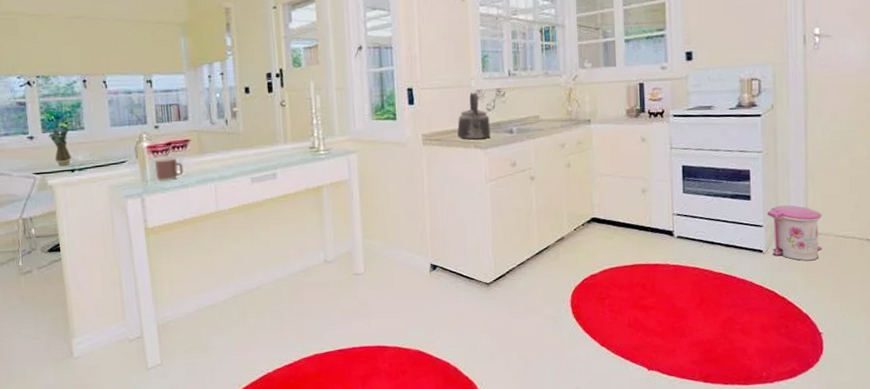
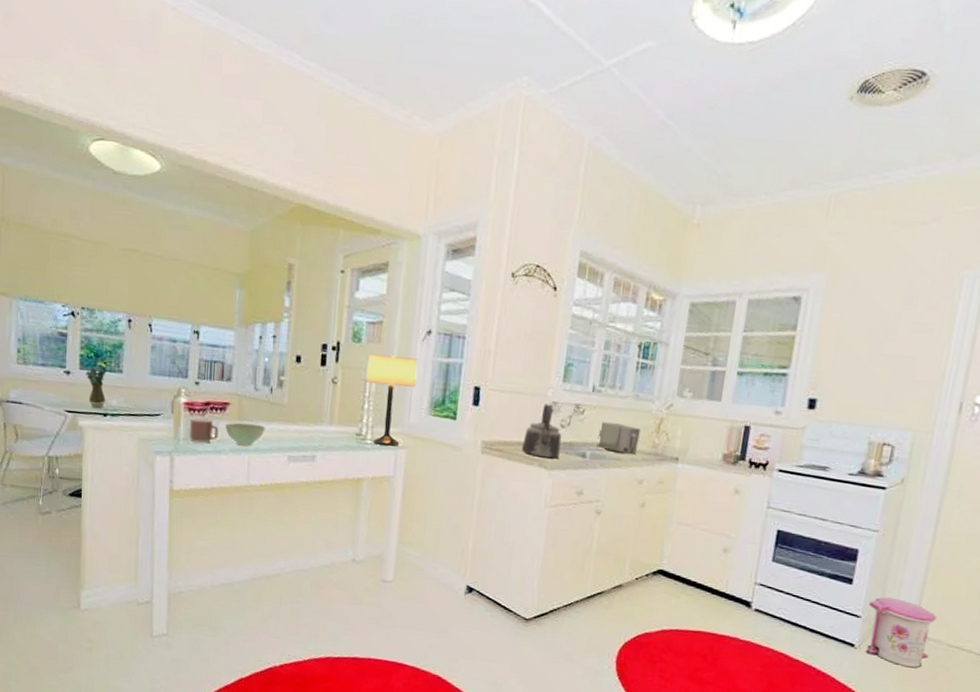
bowl: none [187,154,227,177] -> present [224,422,266,447]
table lamp: none [310,73,356,154] -> present [366,354,418,446]
toaster: none [520,98,555,125] -> present [596,421,641,454]

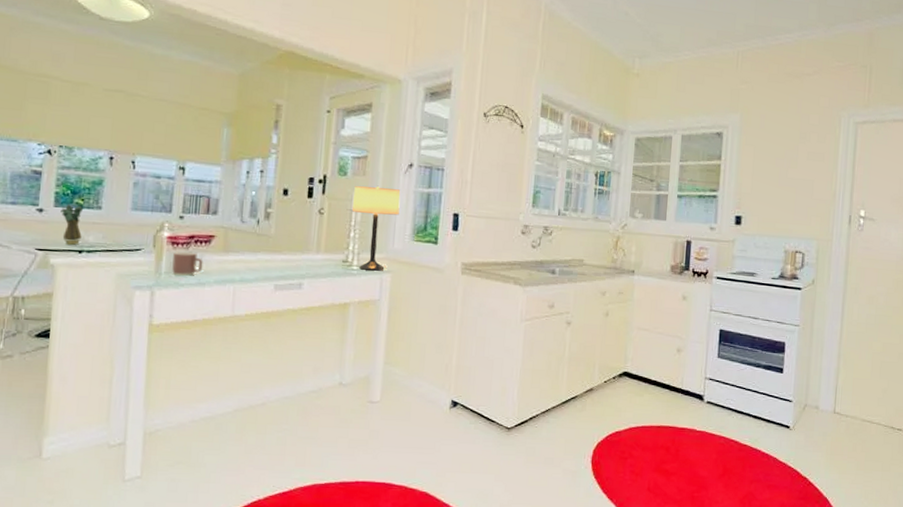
bowl: present [224,422,266,447] -> none [209,254,252,278]
kettle: present [522,403,562,459] -> none [498,227,534,276]
toaster: present [596,421,641,454] -> none [564,240,601,269]
trash can: present [865,597,937,669] -> none [797,382,851,443]

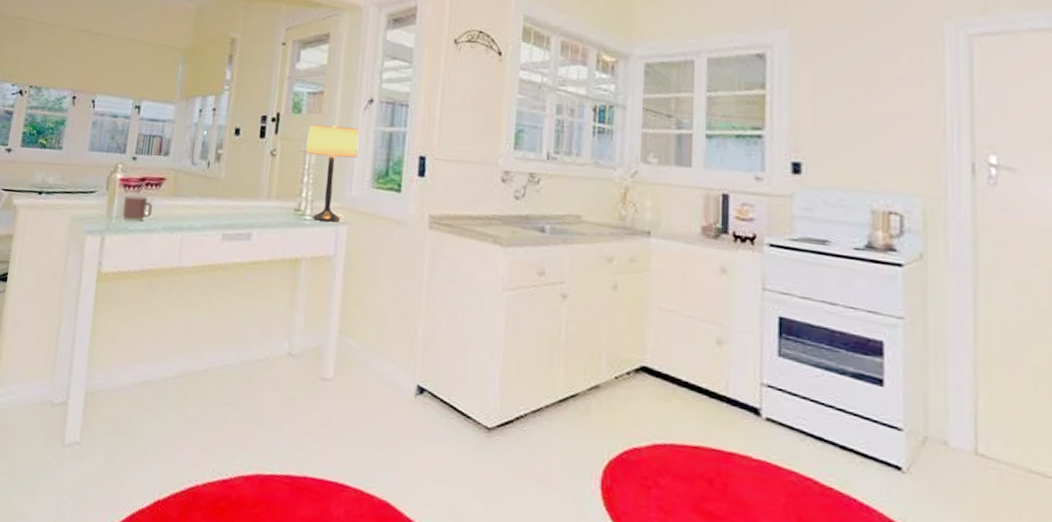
vase: present [60,204,84,245] -> none [25,144,47,186]

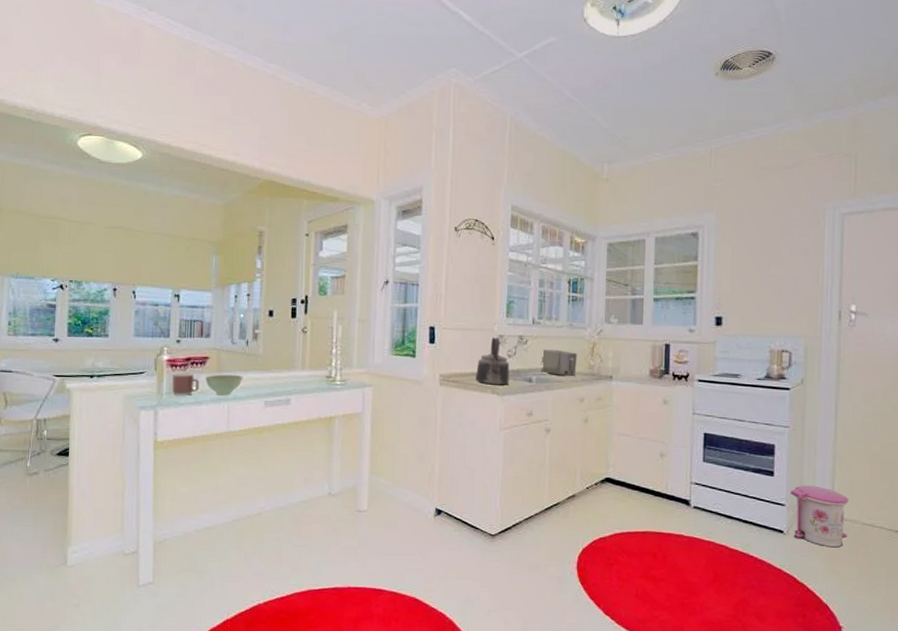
bowl: none [158,199,201,225] -> present [204,374,243,396]
table lamp: present [305,125,360,222] -> none [332,304,378,385]
kettle: none [473,173,517,234] -> present [476,337,510,385]
toaster: none [556,191,604,228] -> present [541,349,577,377]
trash can: none [909,403,1004,503] -> present [790,485,849,548]

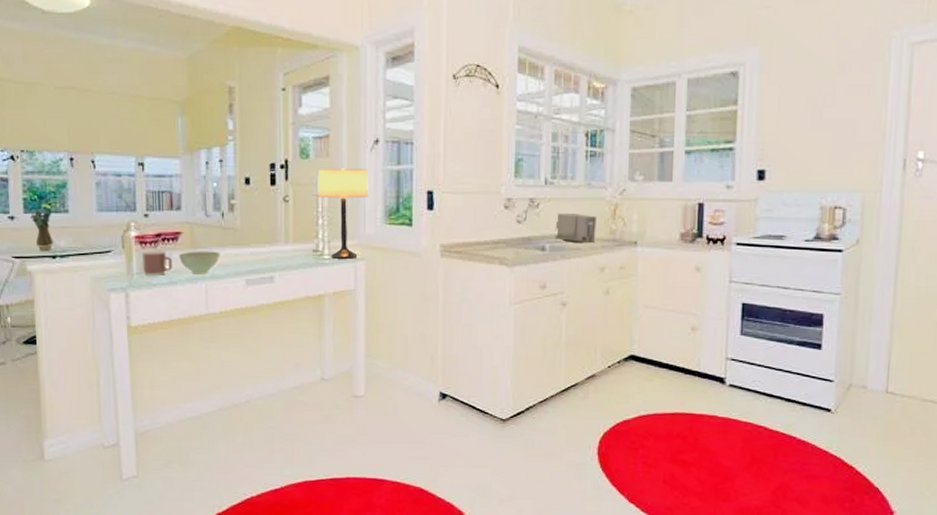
vase: none [73,334,93,371] -> present [30,210,53,251]
table lamp: none [332,304,378,385] -> present [317,167,368,259]
kettle: present [476,337,510,385] -> none [481,201,519,255]
trash can: present [790,485,849,548] -> none [839,358,907,427]

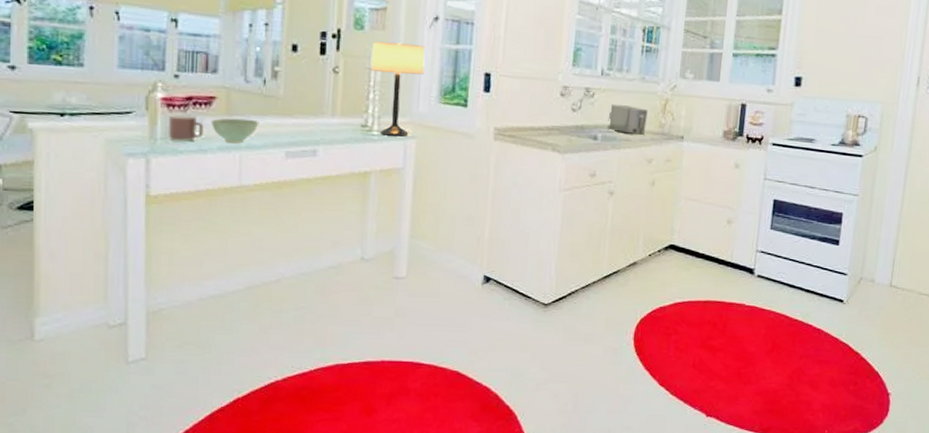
vase: present [30,210,53,251] -> none [36,61,63,107]

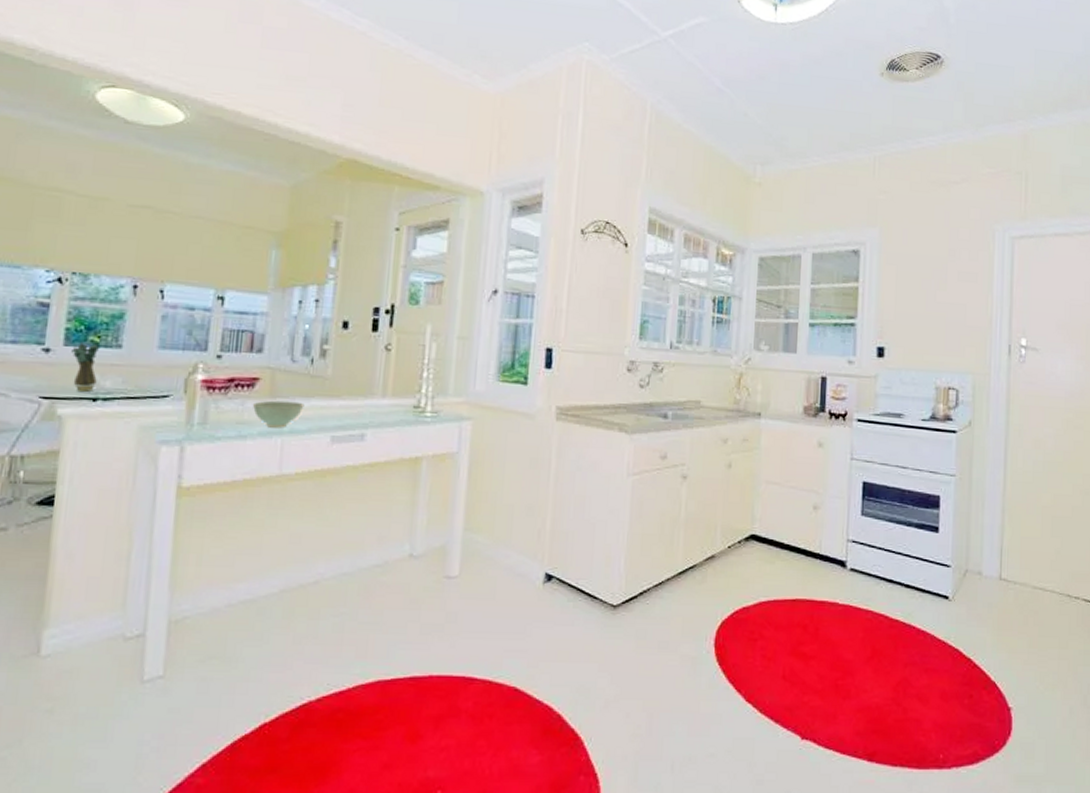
vase: none [36,61,63,107] -> present [71,343,100,392]
mug: present [169,114,204,143] -> none [206,397,245,428]
table lamp: present [370,41,425,137] -> none [424,317,483,418]
toaster: present [607,103,648,135] -> none [678,378,721,412]

